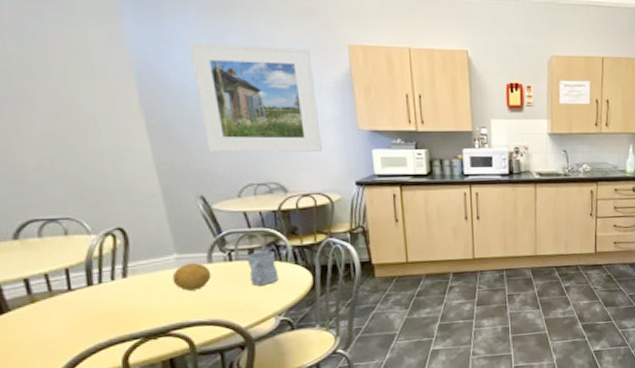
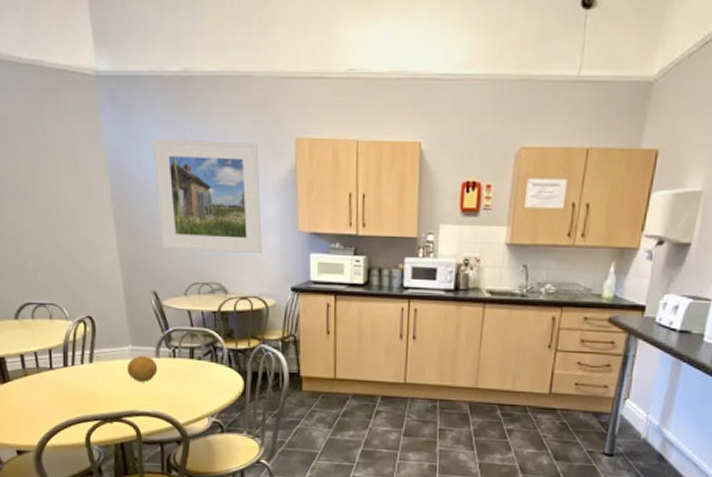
mug: present [247,250,278,286] -> none [188,350,213,385]

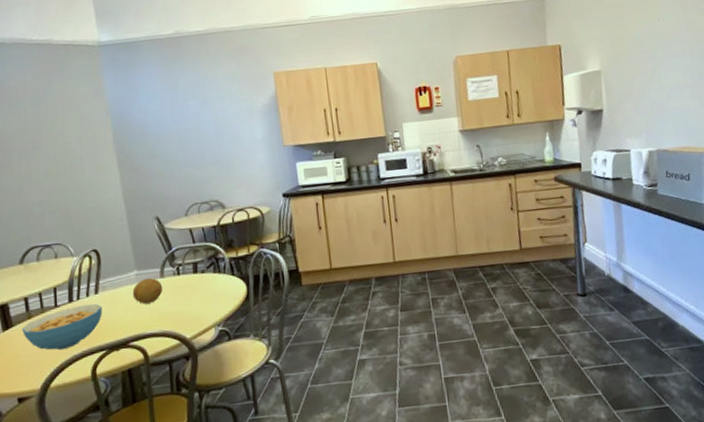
cereal bowl: none [19,371,96,412] -> present [22,304,102,350]
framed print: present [152,138,262,253] -> none [150,80,253,178]

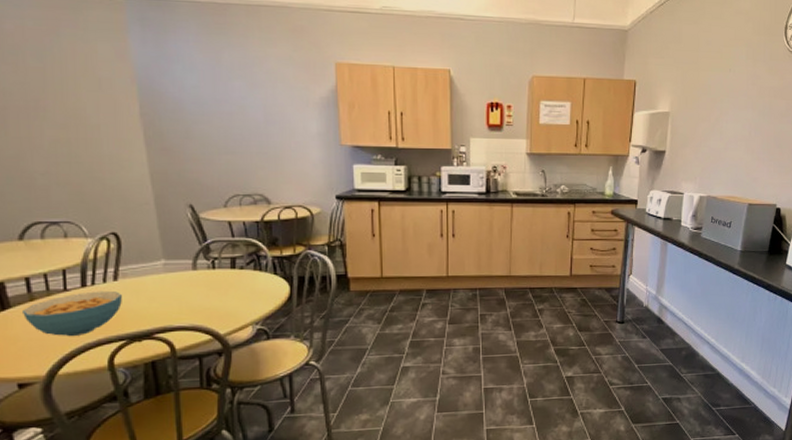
fruit: present [132,278,163,304] -> none [159,270,195,296]

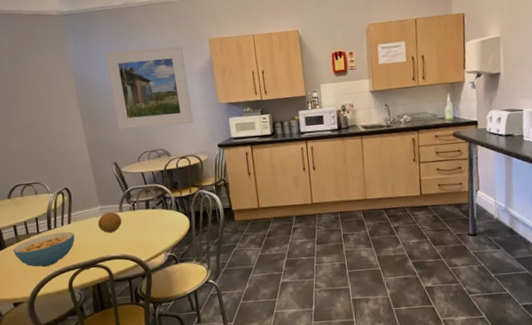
fruit: none [159,270,195,296] -> present [98,212,122,233]
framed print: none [187,59,305,165] -> present [105,46,193,130]

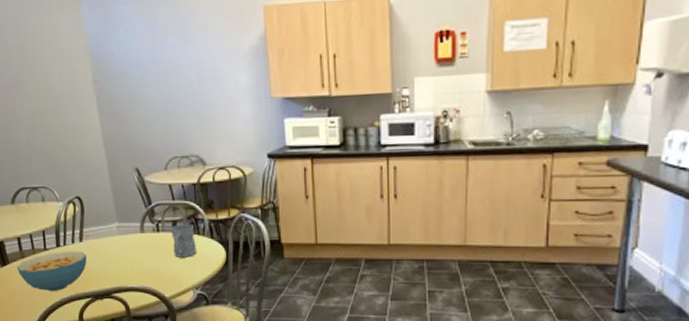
fruit: present [98,212,122,233] -> none [114,232,143,257]
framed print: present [105,46,193,130] -> none [128,15,237,126]
mug: none [144,201,166,229] -> present [171,223,196,257]

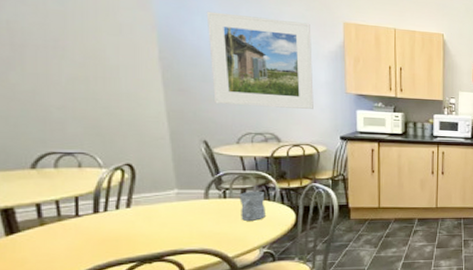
cereal bowl: present [17,251,87,291] -> none [32,216,134,259]
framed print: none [128,15,237,126] -> present [206,11,314,109]

